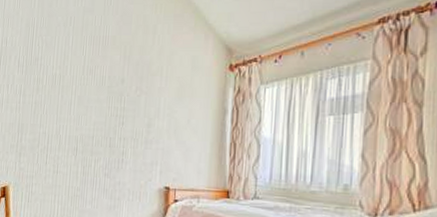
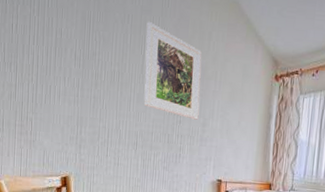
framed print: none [85,21,146,120] -> present [144,21,202,120]

